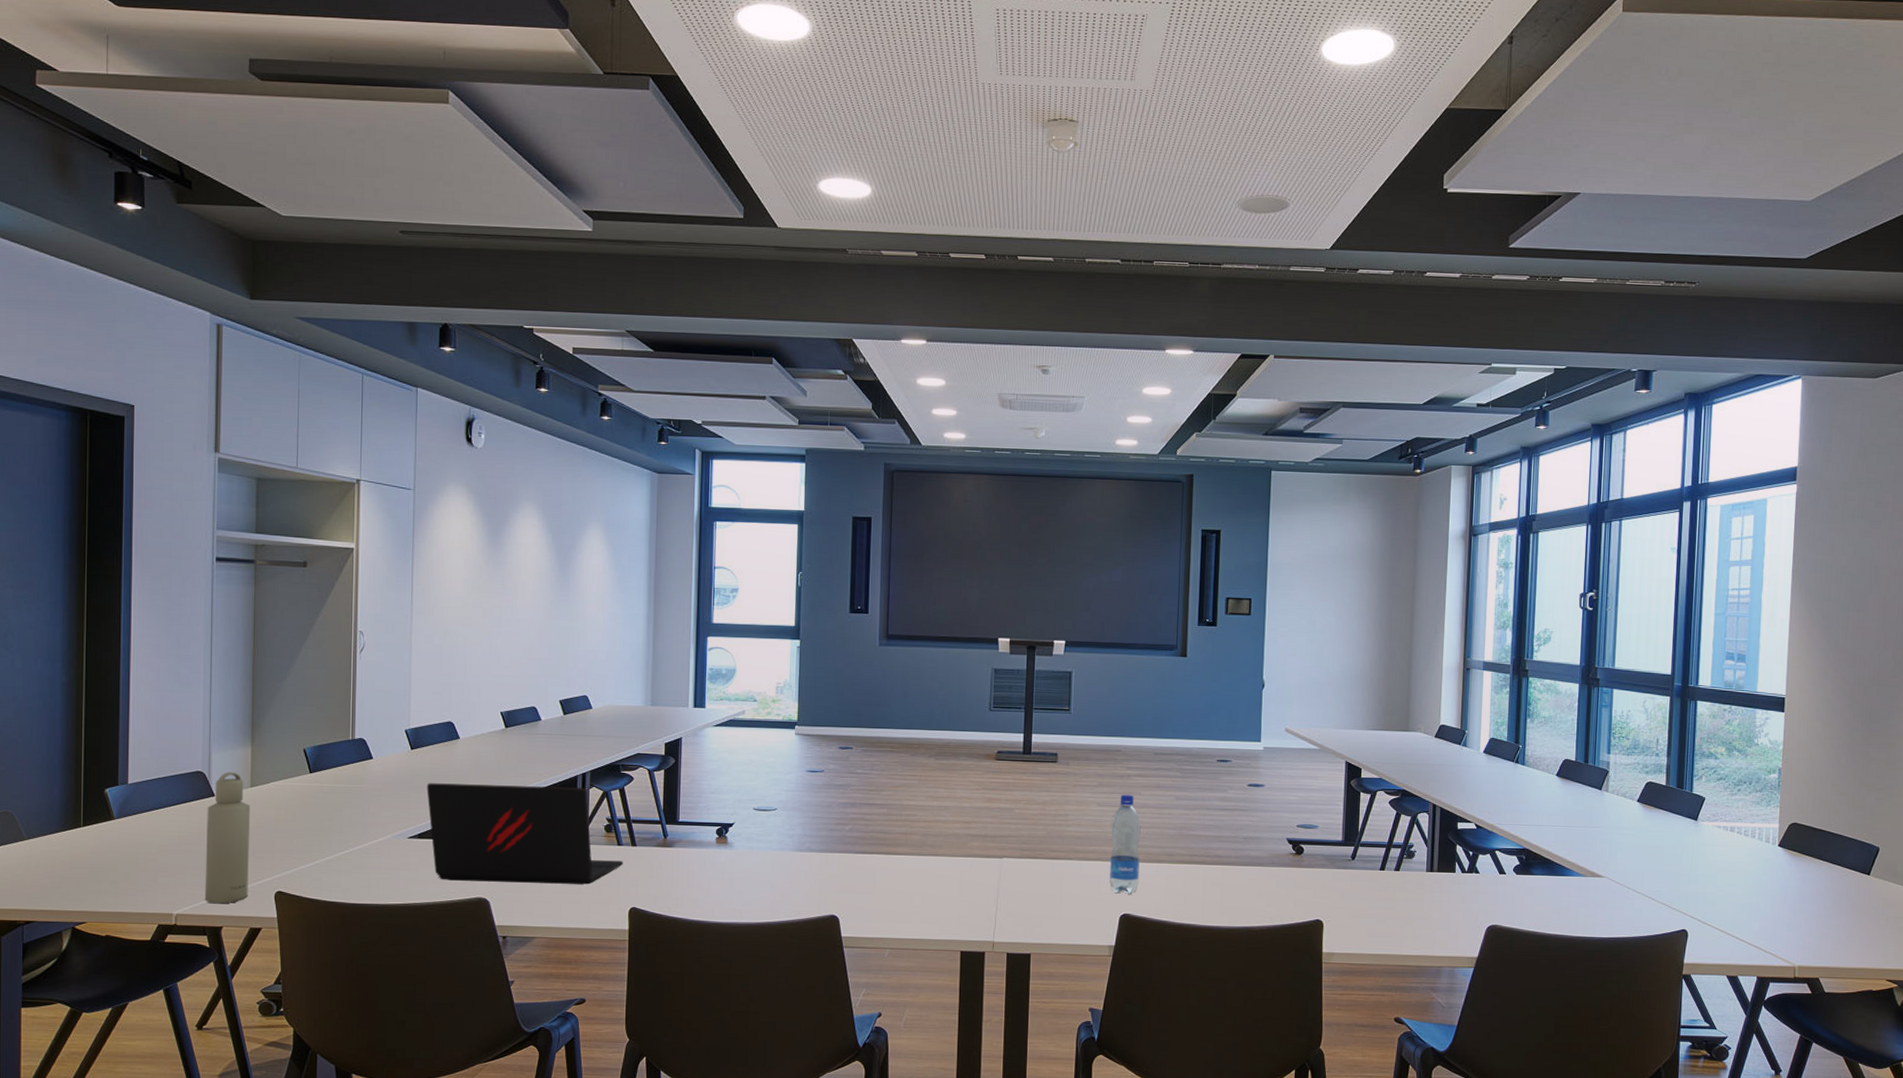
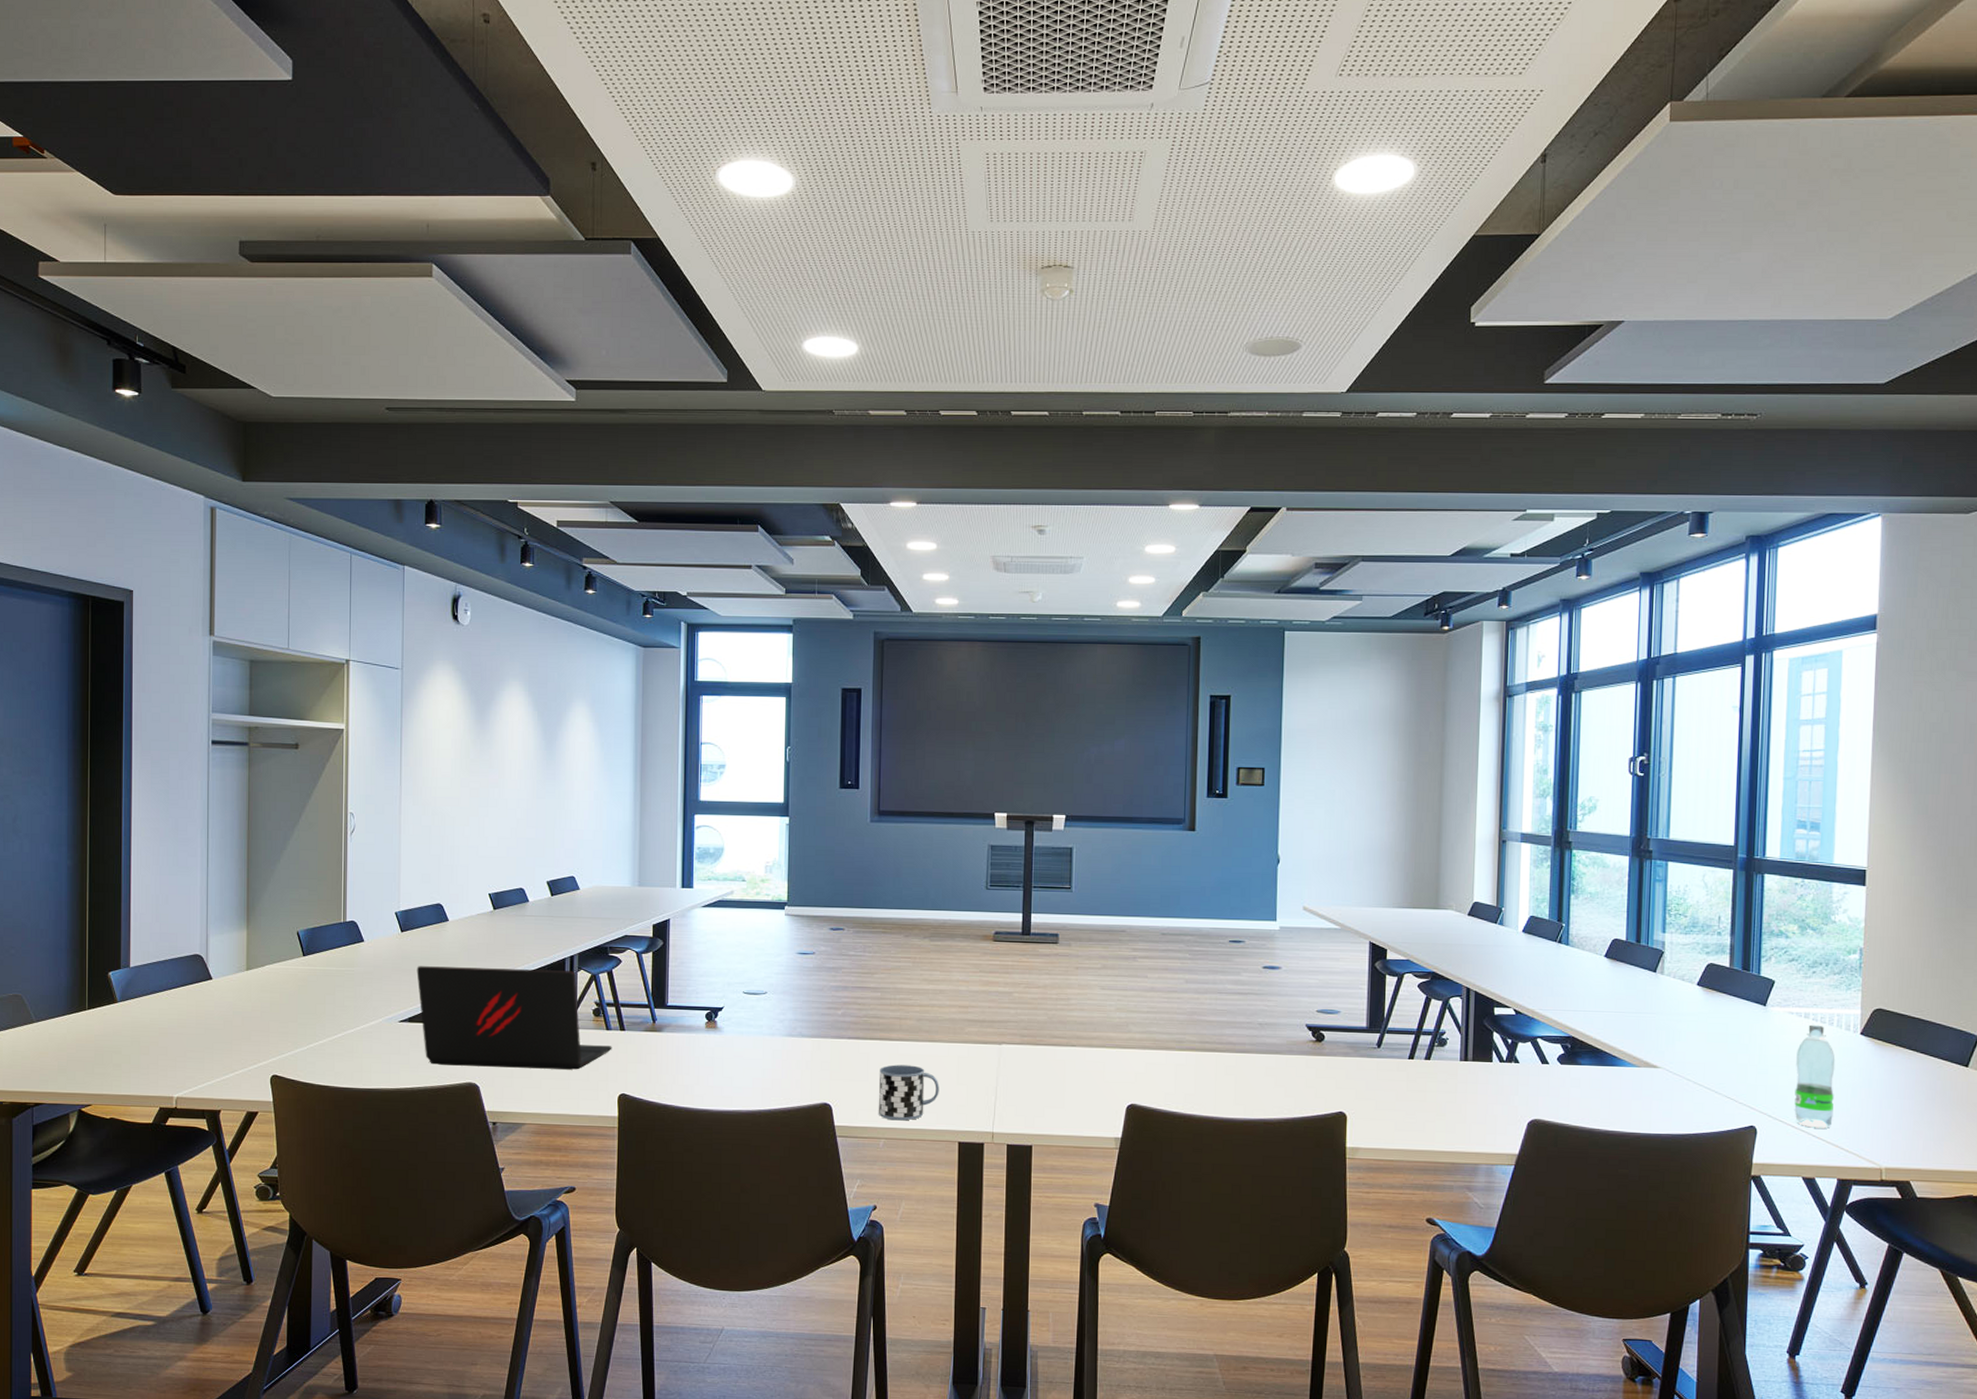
bottle: present [204,772,251,904] -> none [203,955,247,1088]
cup: none [883,878,943,932] -> present [878,1064,939,1121]
bottle: present [1109,794,1141,894] -> none [1115,977,1148,1083]
bottle: none [1720,837,1757,931] -> present [1794,1024,1836,1129]

